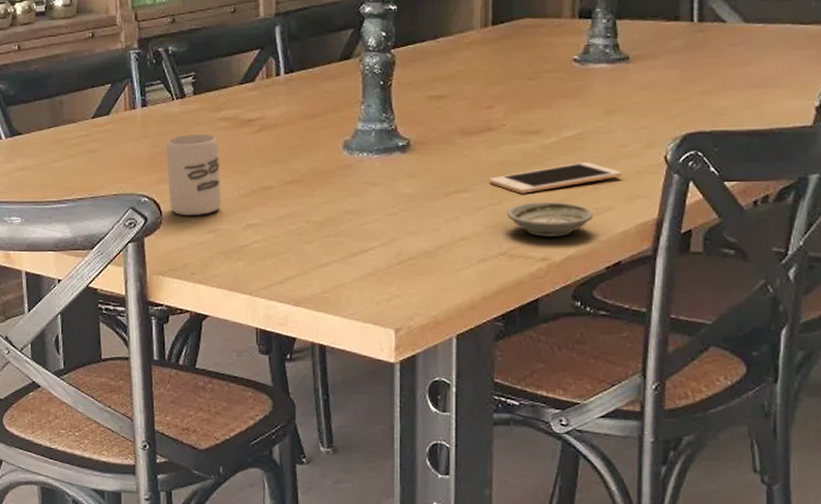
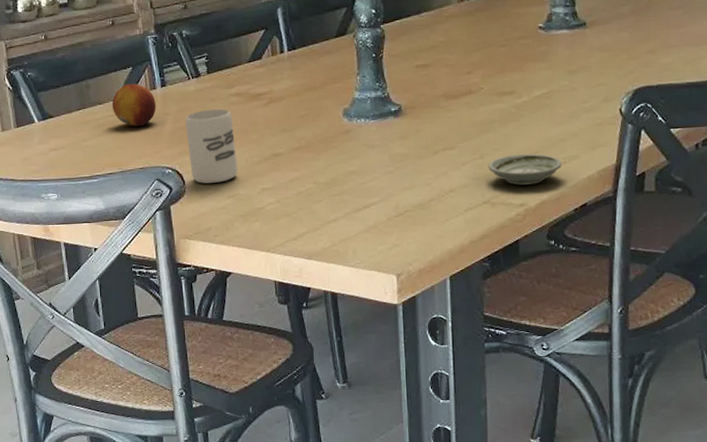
fruit: none [87,101,135,148] -> present [112,83,156,126]
cell phone: present [489,162,622,194] -> none [472,118,584,148]

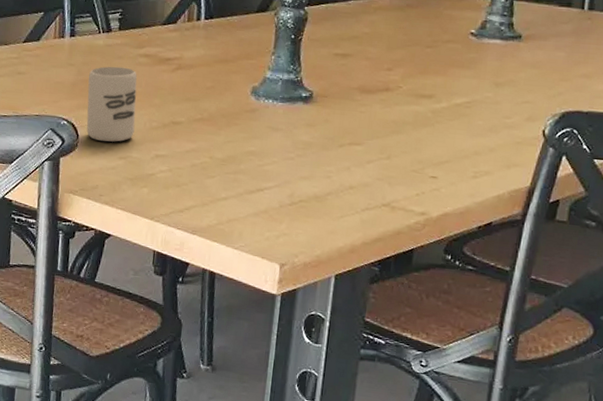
fruit: present [112,83,156,126] -> none [17,28,62,73]
saucer: present [488,153,562,185] -> none [393,160,473,195]

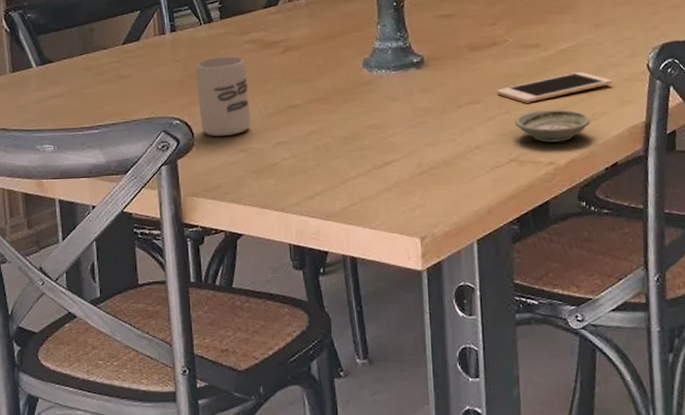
cell phone: none [381,128,503,152] -> present [497,72,612,103]
saucer: none [393,160,473,195] -> present [514,109,591,143]

